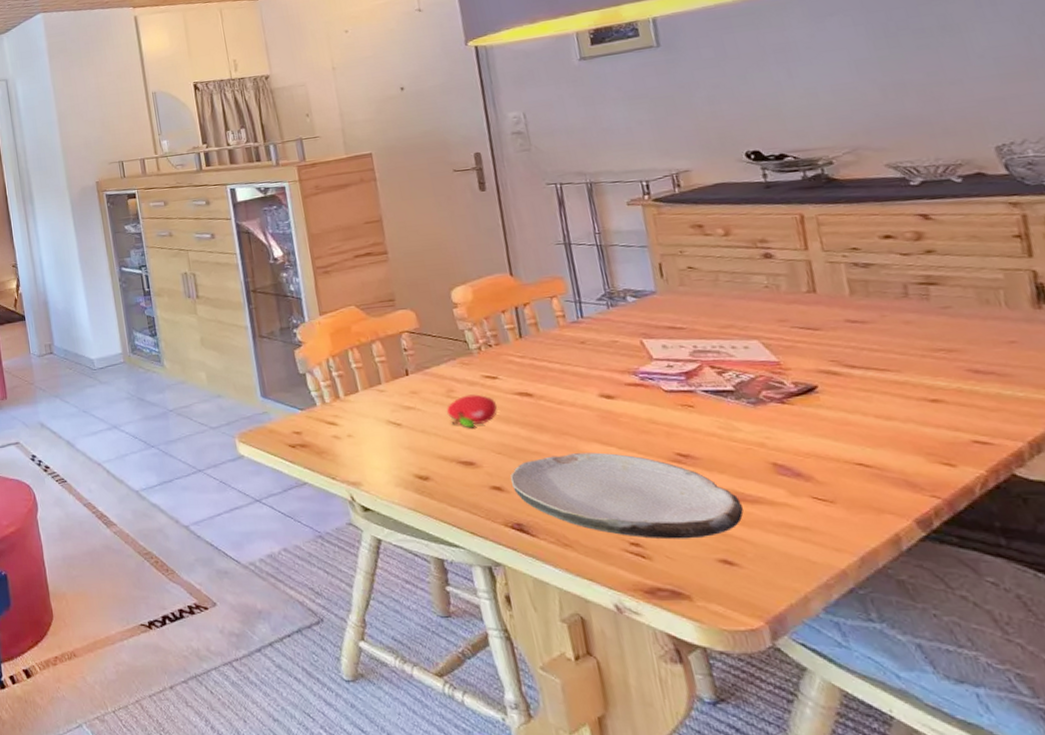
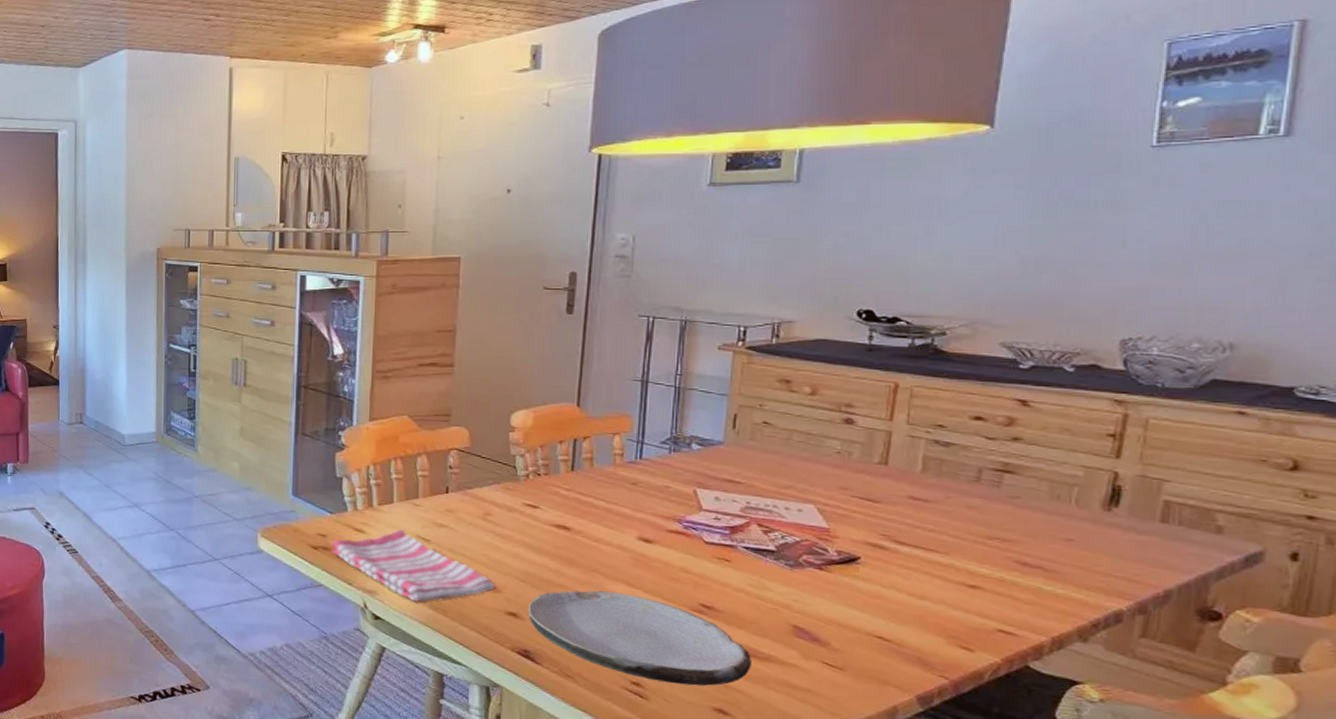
dish towel: none [307,417,473,488] -> present [330,529,494,602]
fruit: present [446,394,497,428] -> none [478,520,531,554]

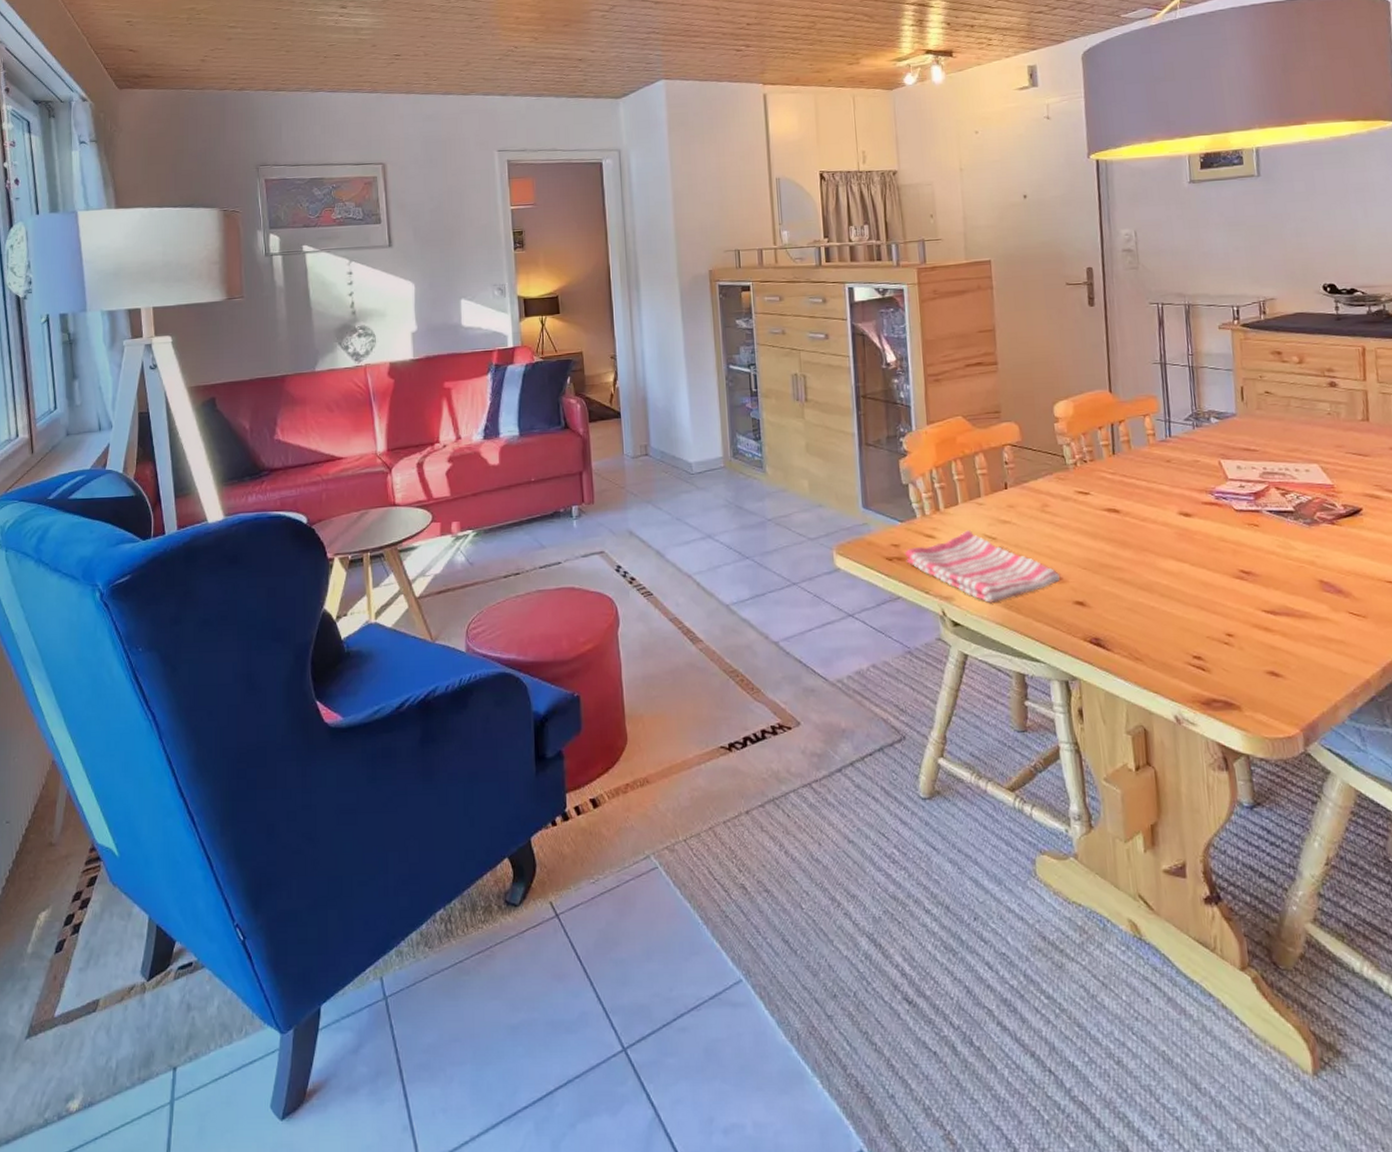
plate: present [527,590,751,687] -> none [1092,568,1292,653]

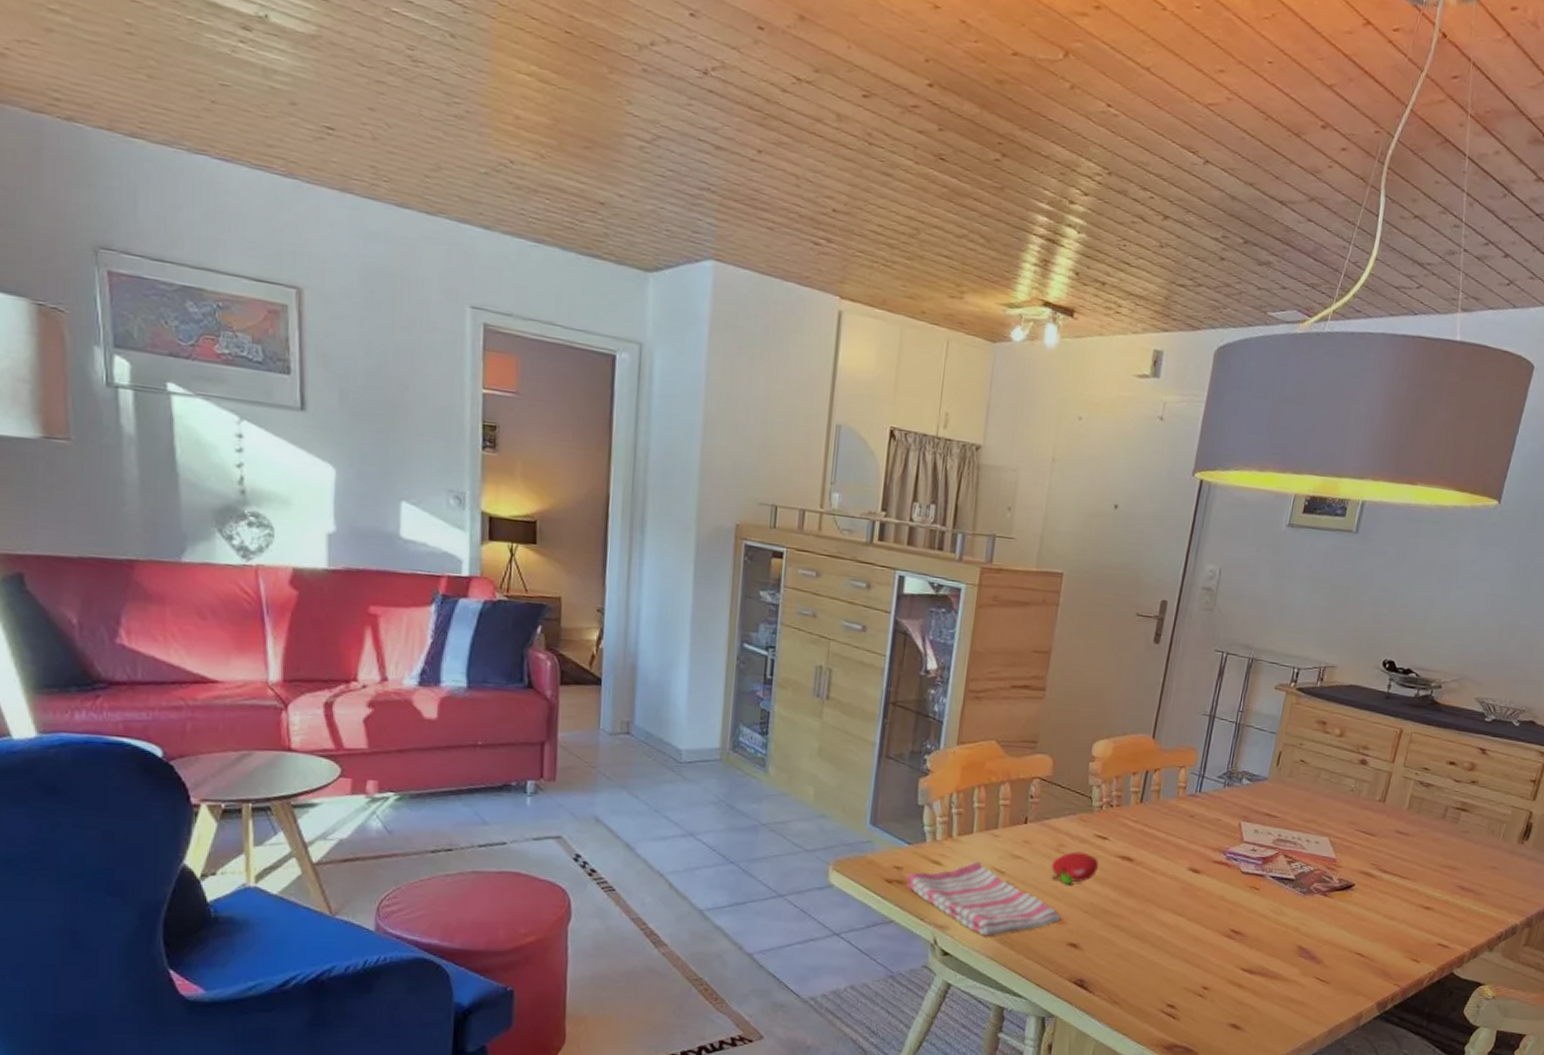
fruit: none [1039,509,1086,544] -> present [1051,851,1099,885]

